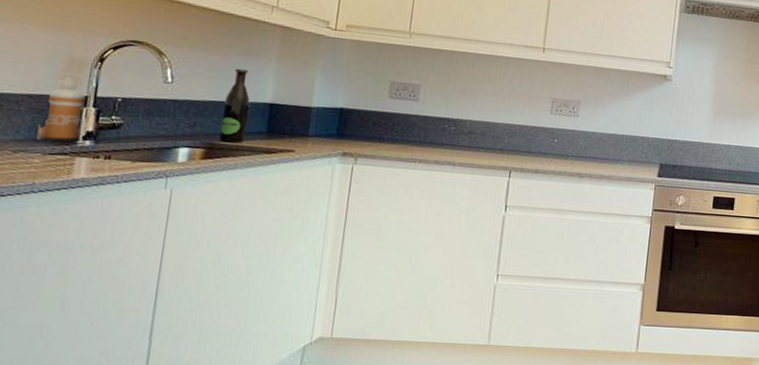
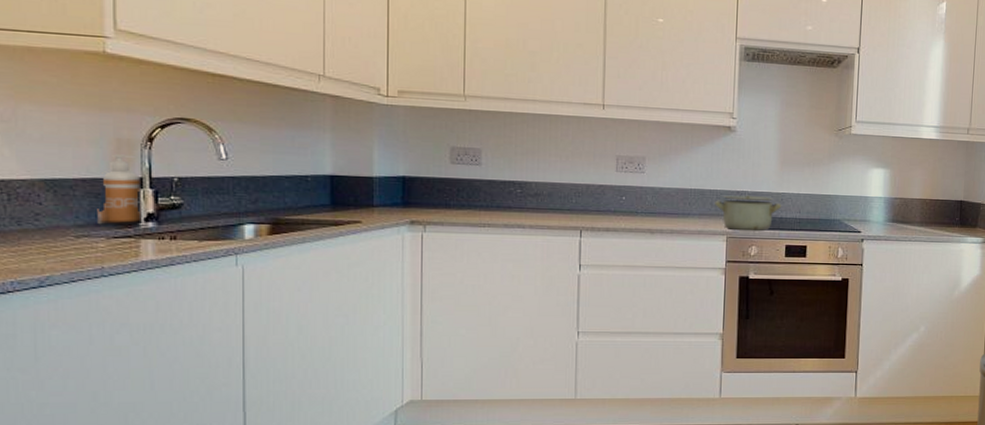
bottle: present [219,68,250,143] -> none [284,141,309,217]
saucepan: none [645,143,713,182] -> present [715,195,782,232]

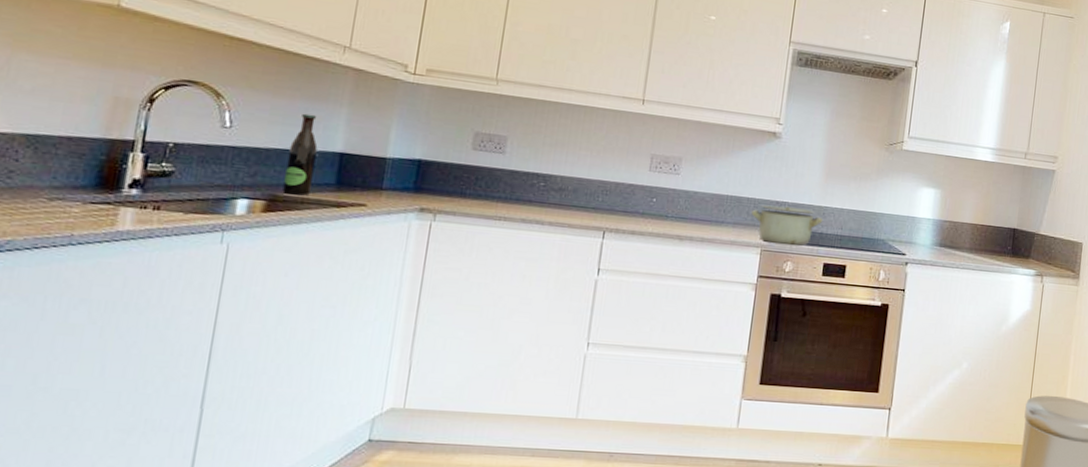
soap dispenser: present [97,154,142,226] -> none [76,113,133,191]
bottle: none [284,141,309,217] -> present [282,113,318,196]

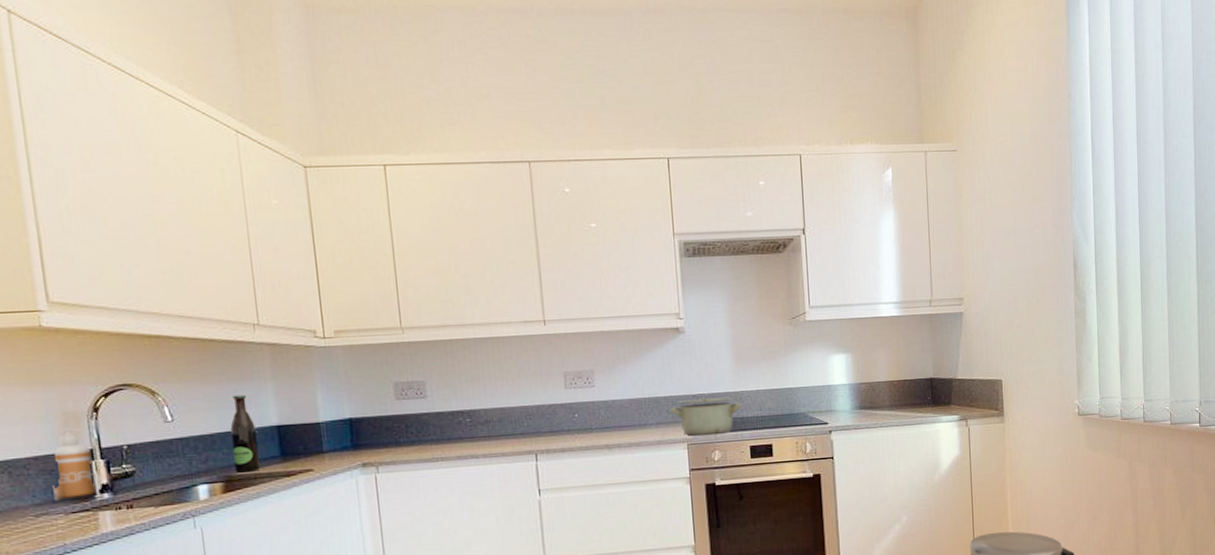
soap dispenser: none [76,113,133,191] -> present [52,427,97,502]

